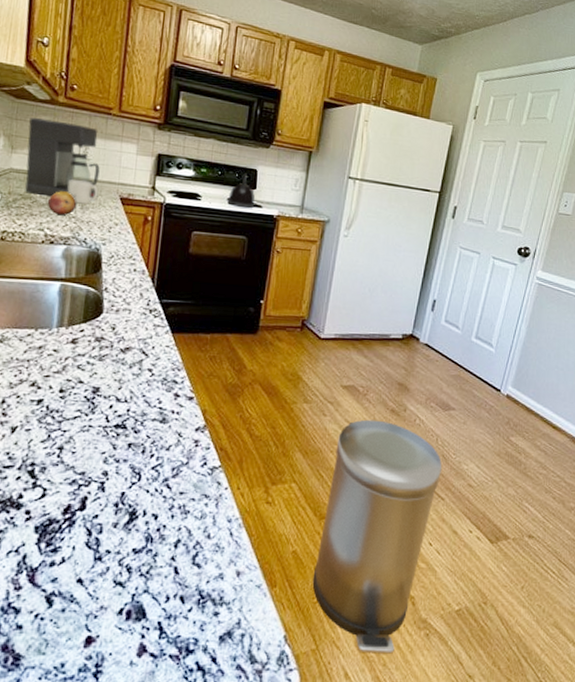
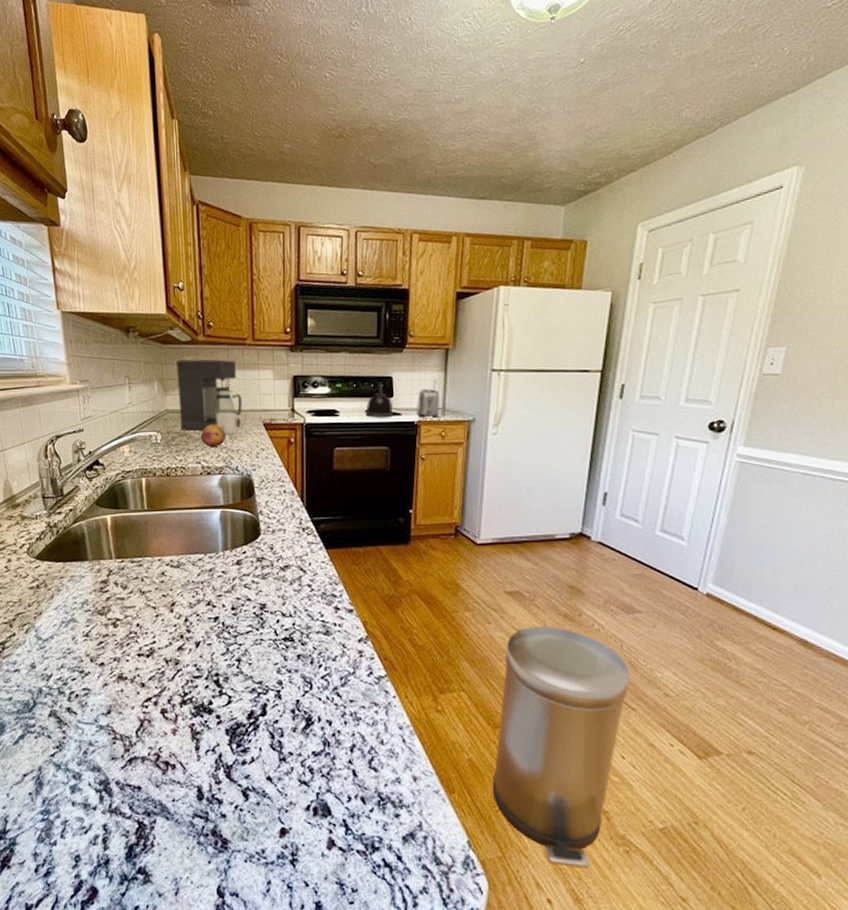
toaster: none [276,185,301,214] -> present [416,388,440,418]

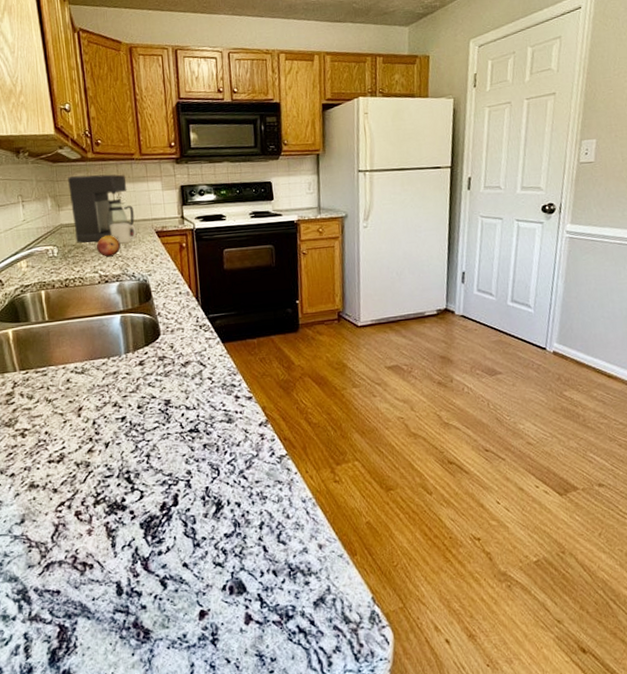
kettle: present [365,382,394,419] -> none [249,187,275,220]
toaster: present [416,388,440,418] -> none [294,190,316,216]
pedal bin: present [492,626,630,868] -> none [389,393,498,608]

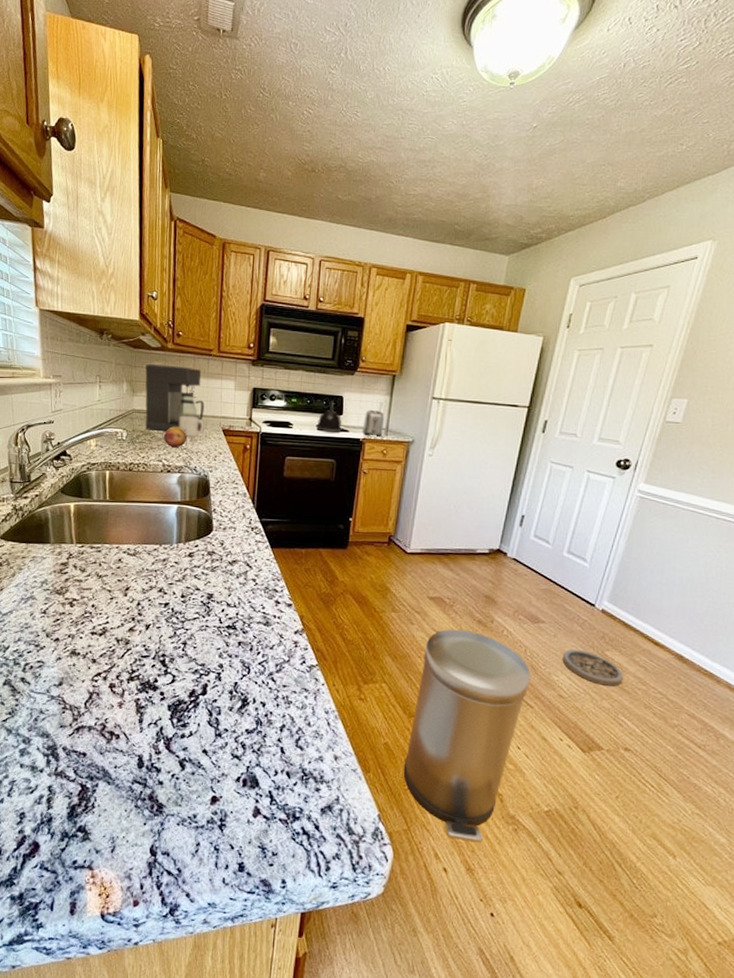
kettle: none [249,187,275,220] -> present [316,400,342,434]
toaster: none [294,190,316,216] -> present [362,409,385,437]
pedal bin: none [389,393,498,608] -> present [403,629,530,842]
pet bowl: none [524,394,585,426] -> present [562,649,623,686]

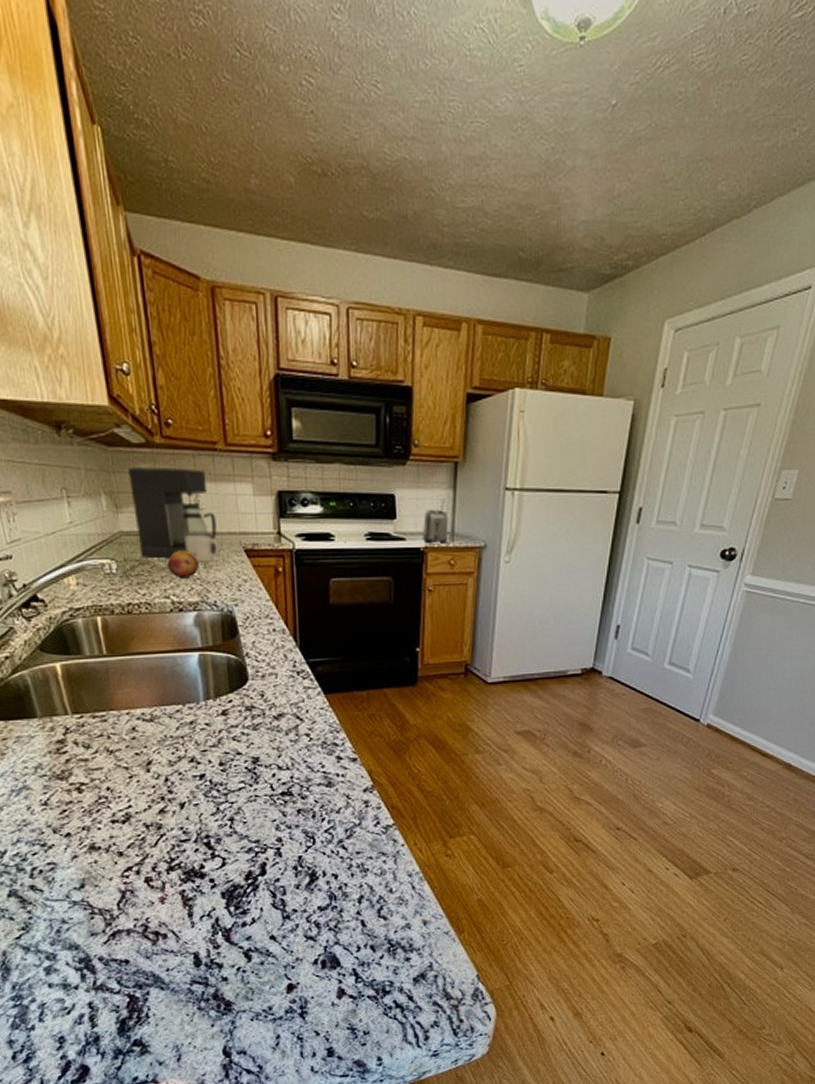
kettle: present [316,400,342,434] -> none [365,501,397,544]
pedal bin: present [403,629,530,842] -> none [501,764,633,987]
pet bowl: present [562,649,623,686] -> none [666,771,730,806]

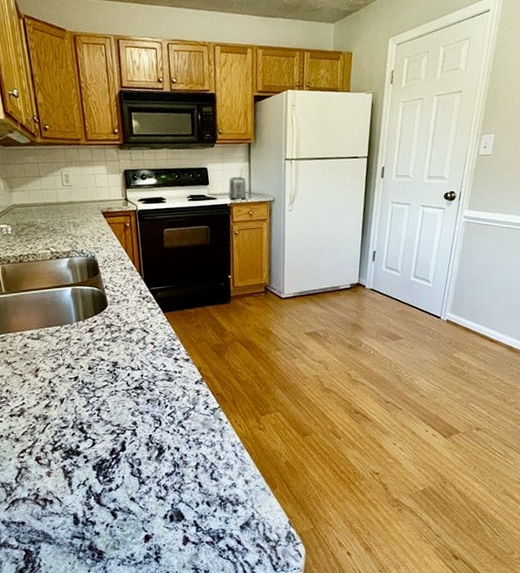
coffee maker: present [128,467,220,558] -> none [18,158,85,222]
fruit: present [166,550,200,579] -> none [47,215,70,235]
mug: present [184,535,220,563] -> none [59,204,85,223]

